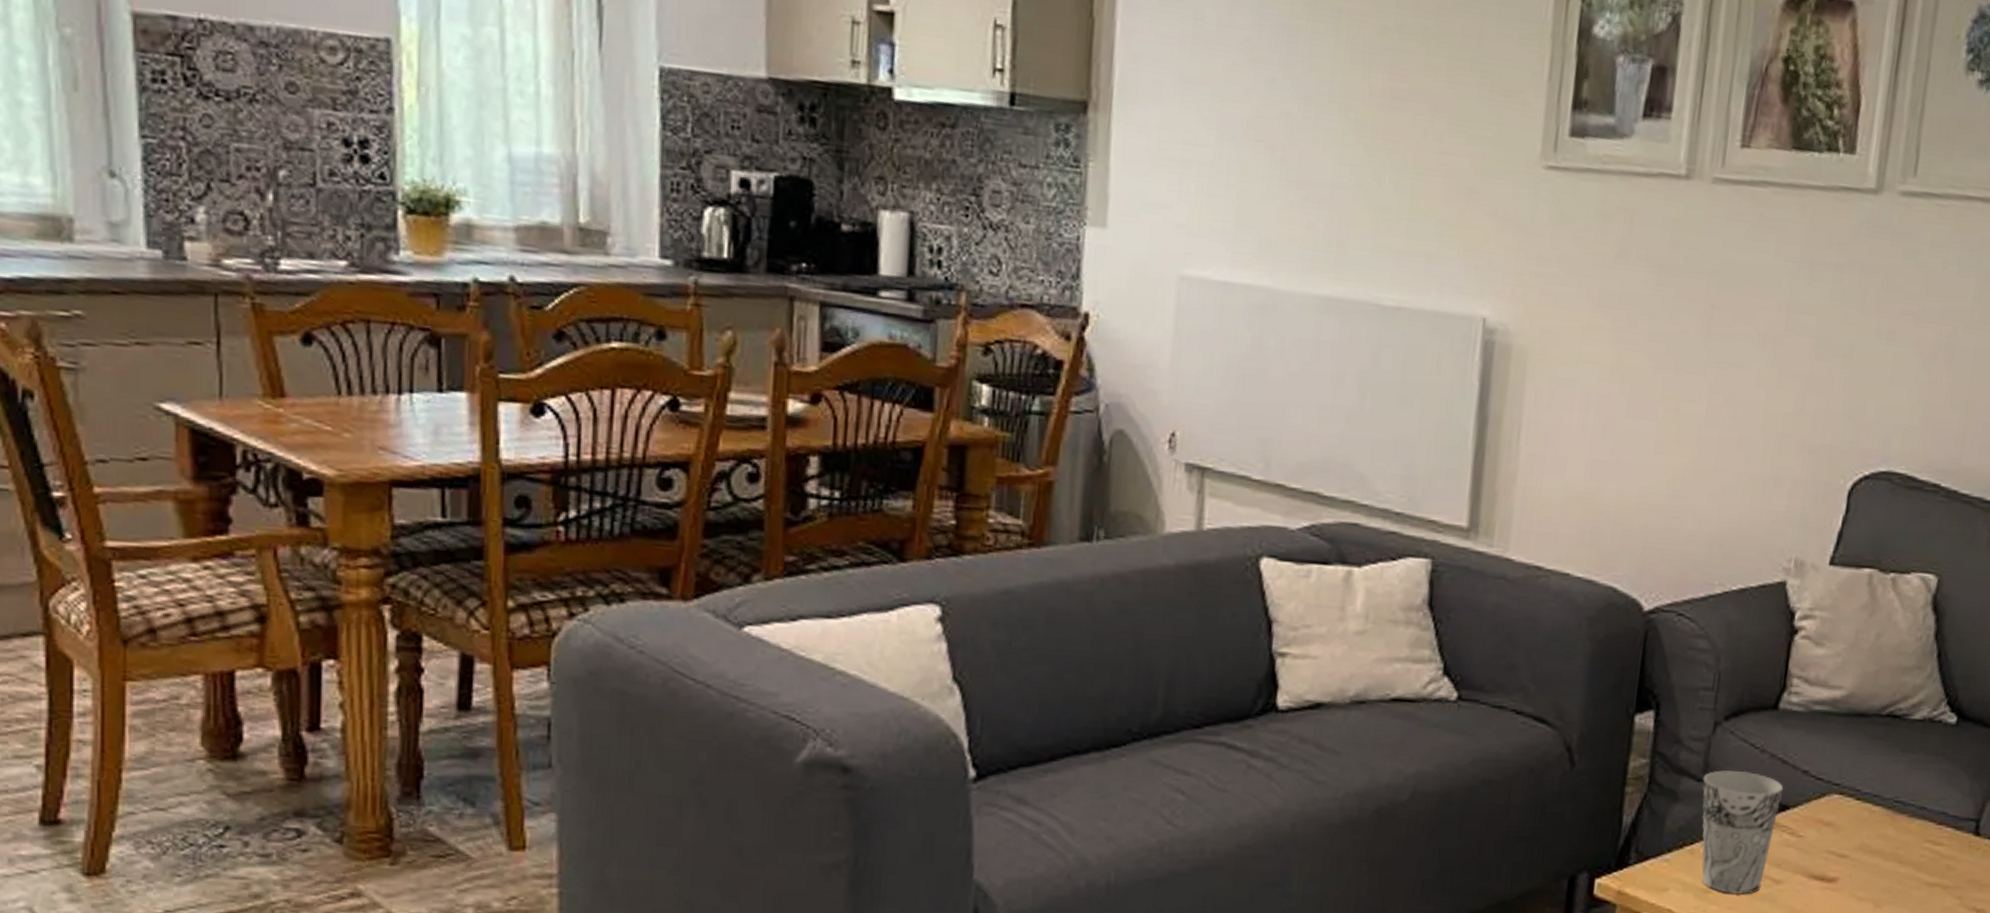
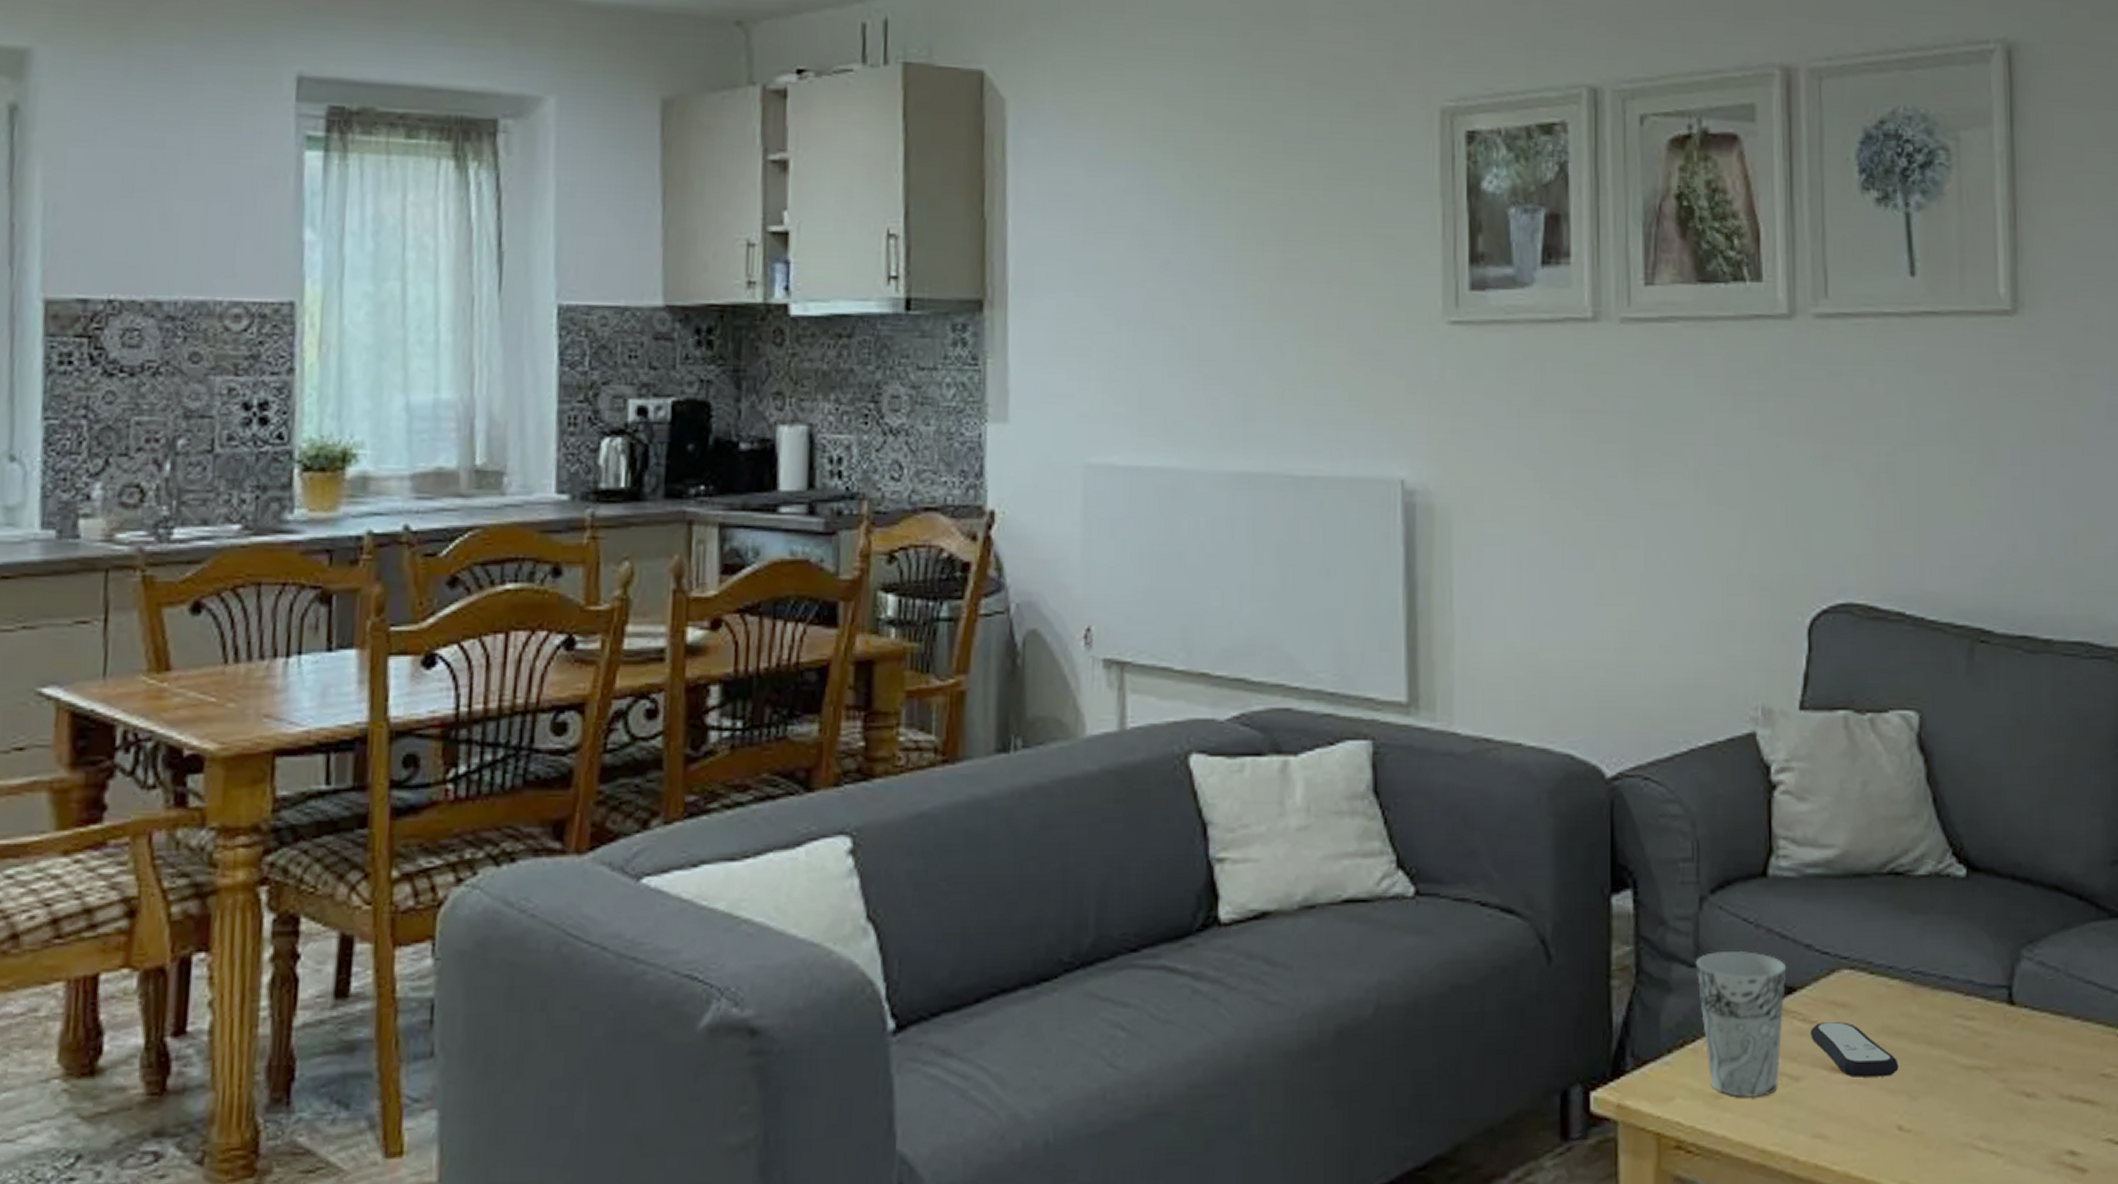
remote control: none [1796,837,1870,886] -> present [1811,1022,1899,1078]

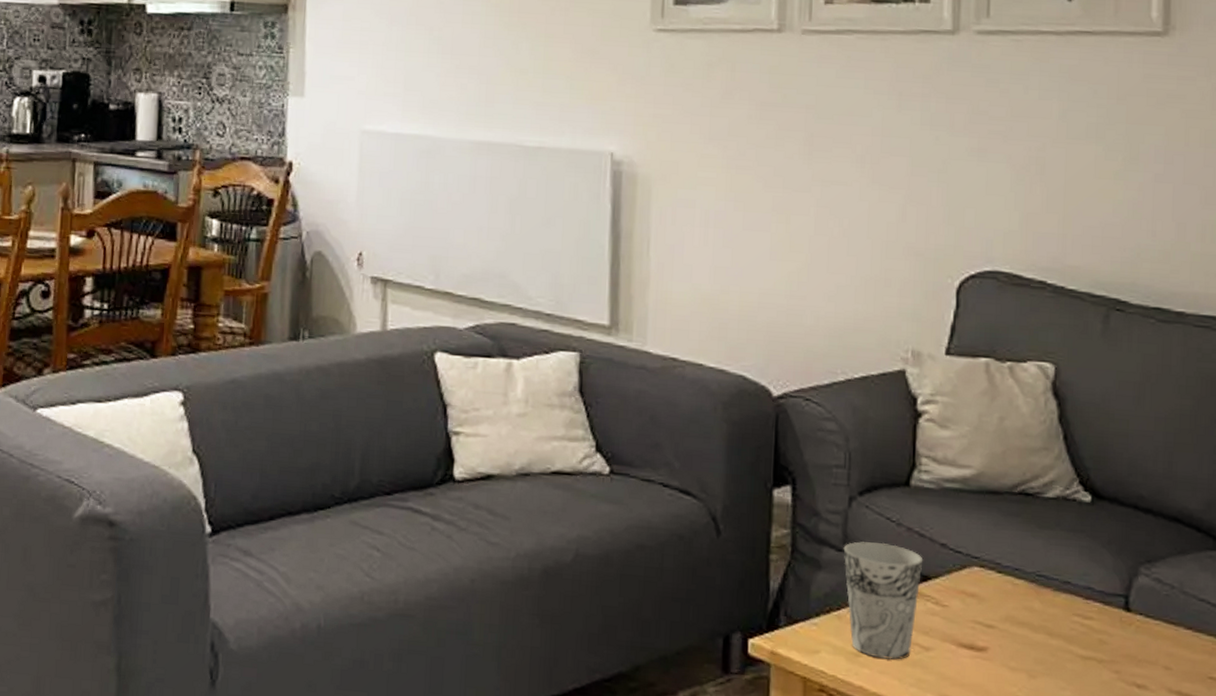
remote control: present [1811,1022,1899,1078] -> none [942,607,1020,657]

